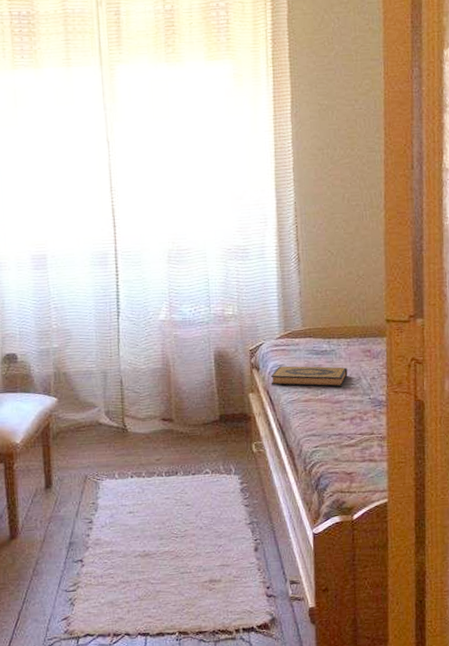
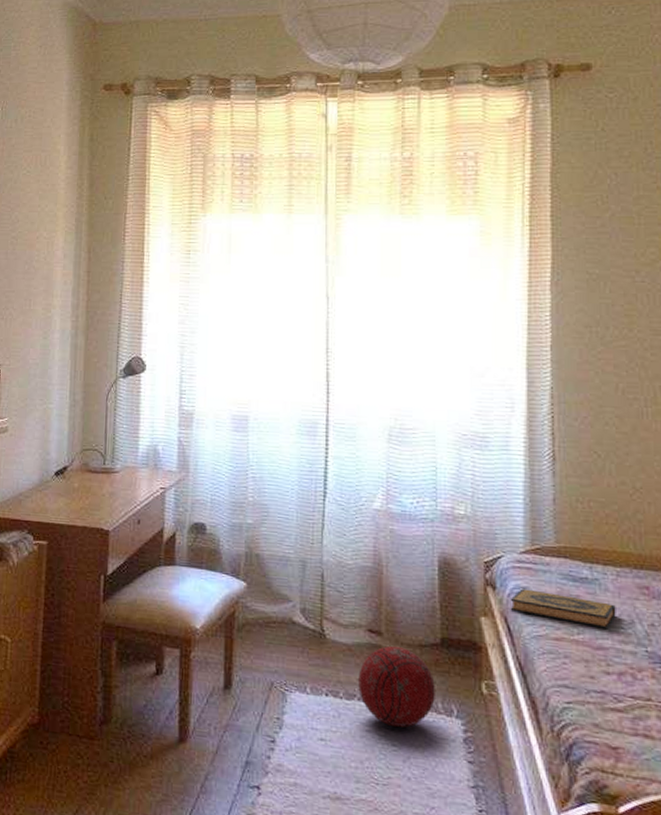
ball: none [156,427,218,491] -> present [358,645,435,728]

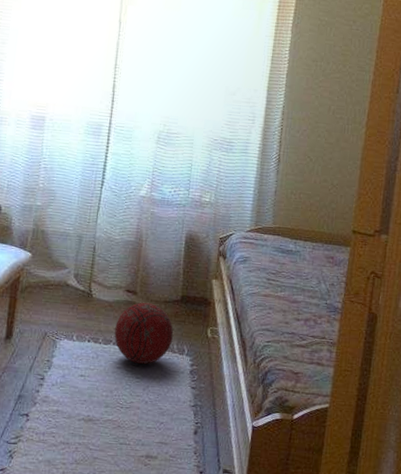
hardback book: present [510,588,616,629] -> none [234,258,309,288]

